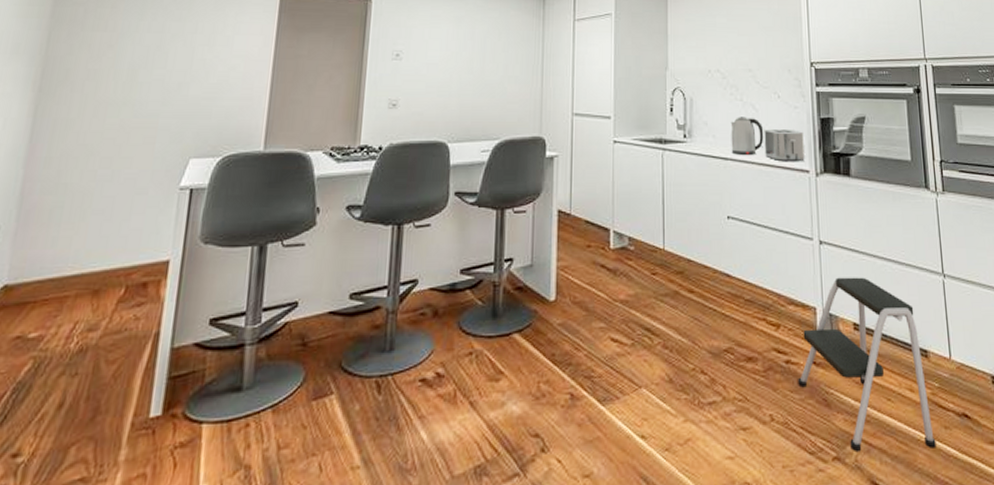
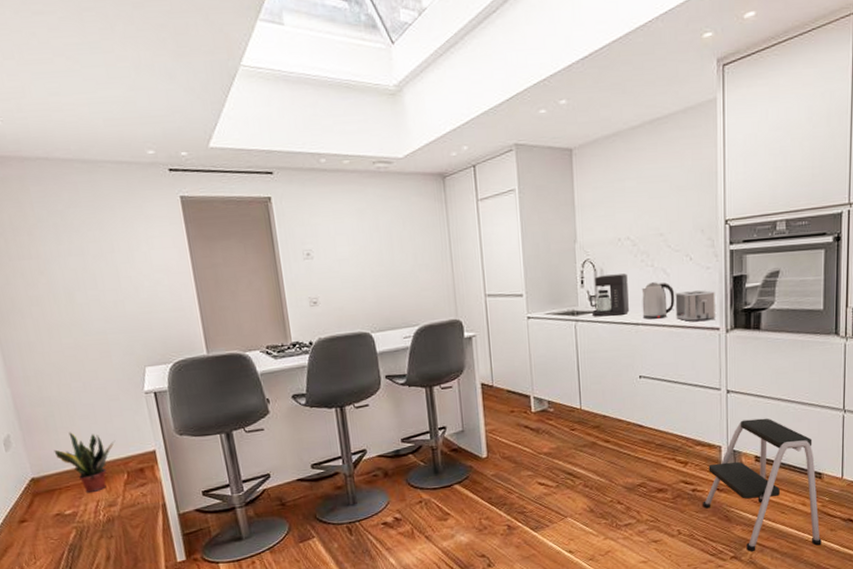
potted plant: none [45,229,126,310] -> present [53,432,116,492]
coffee maker: none [678,105,717,149] -> present [589,273,629,317]

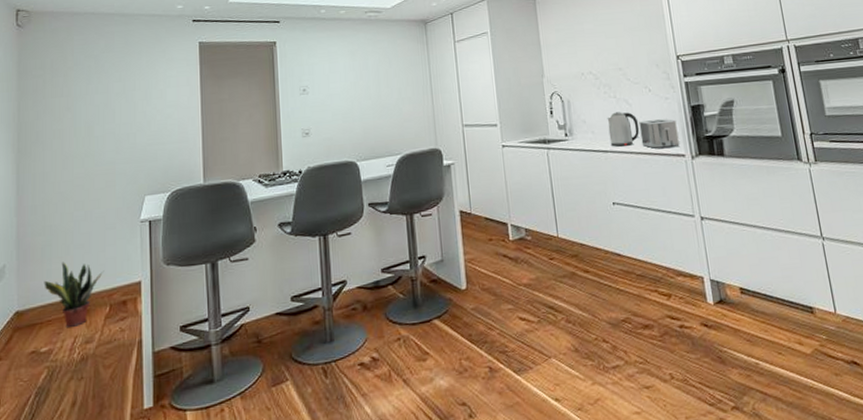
coffee maker: present [589,273,629,317] -> none [559,104,597,145]
step stool: present [703,418,822,551] -> none [692,246,829,401]

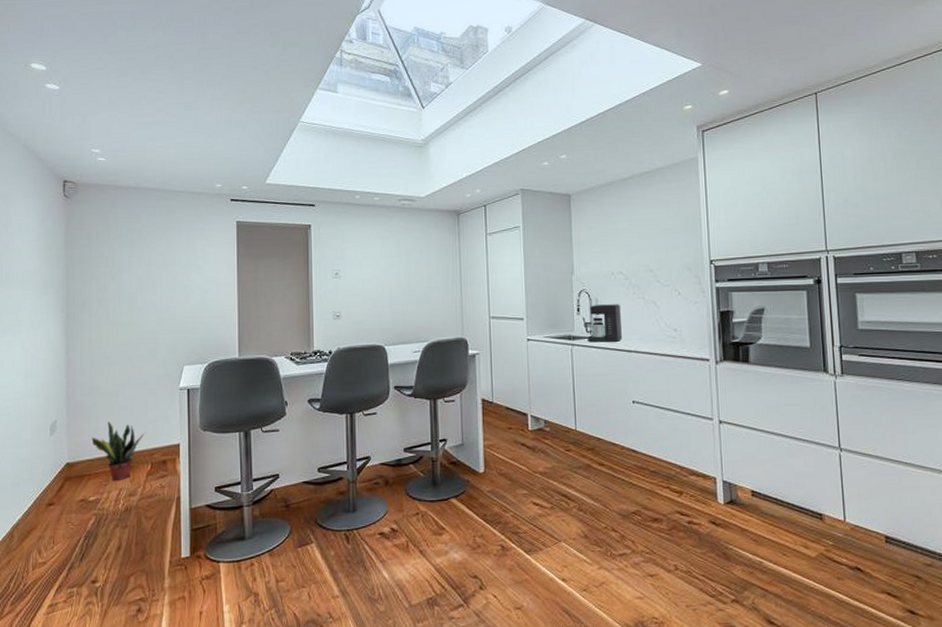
coffee maker: none [559,104,597,145] -> present [585,304,622,343]
kettle: present [607,112,640,147] -> none [633,313,666,347]
toaster: present [639,119,680,150] -> none [665,323,705,352]

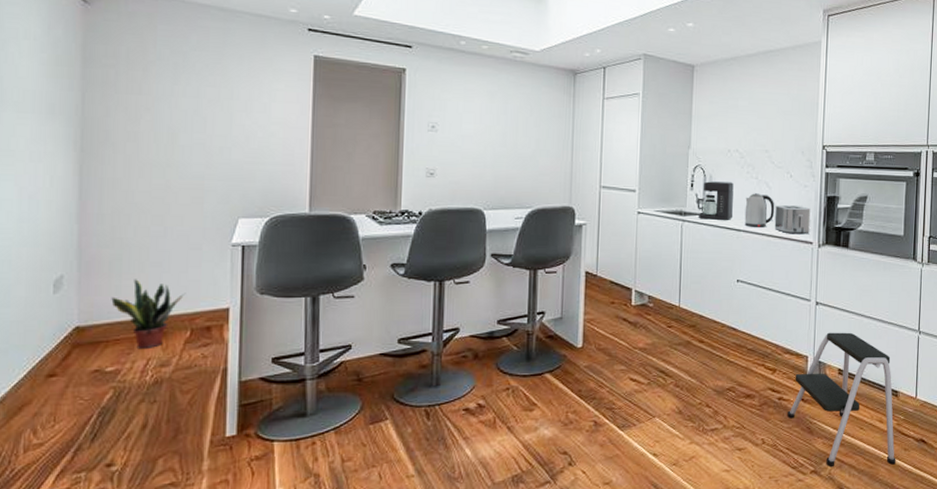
kettle: none [633,313,666,347] -> present [744,193,775,227]
toaster: none [665,323,705,352] -> present [774,205,811,234]
step stool: none [699,451,829,595] -> present [787,332,896,466]

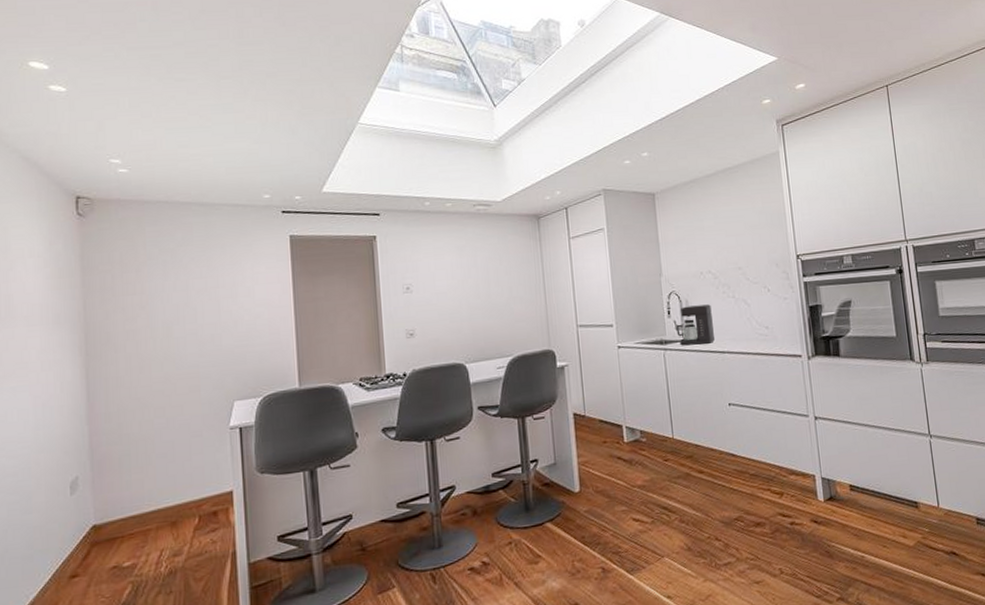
potted plant: present [111,279,186,348] -> none [123,472,191,540]
kettle: present [744,193,775,227] -> none [725,312,758,348]
toaster: present [774,205,811,234] -> none [757,319,797,350]
step stool: present [787,332,896,466] -> none [802,444,928,591]

